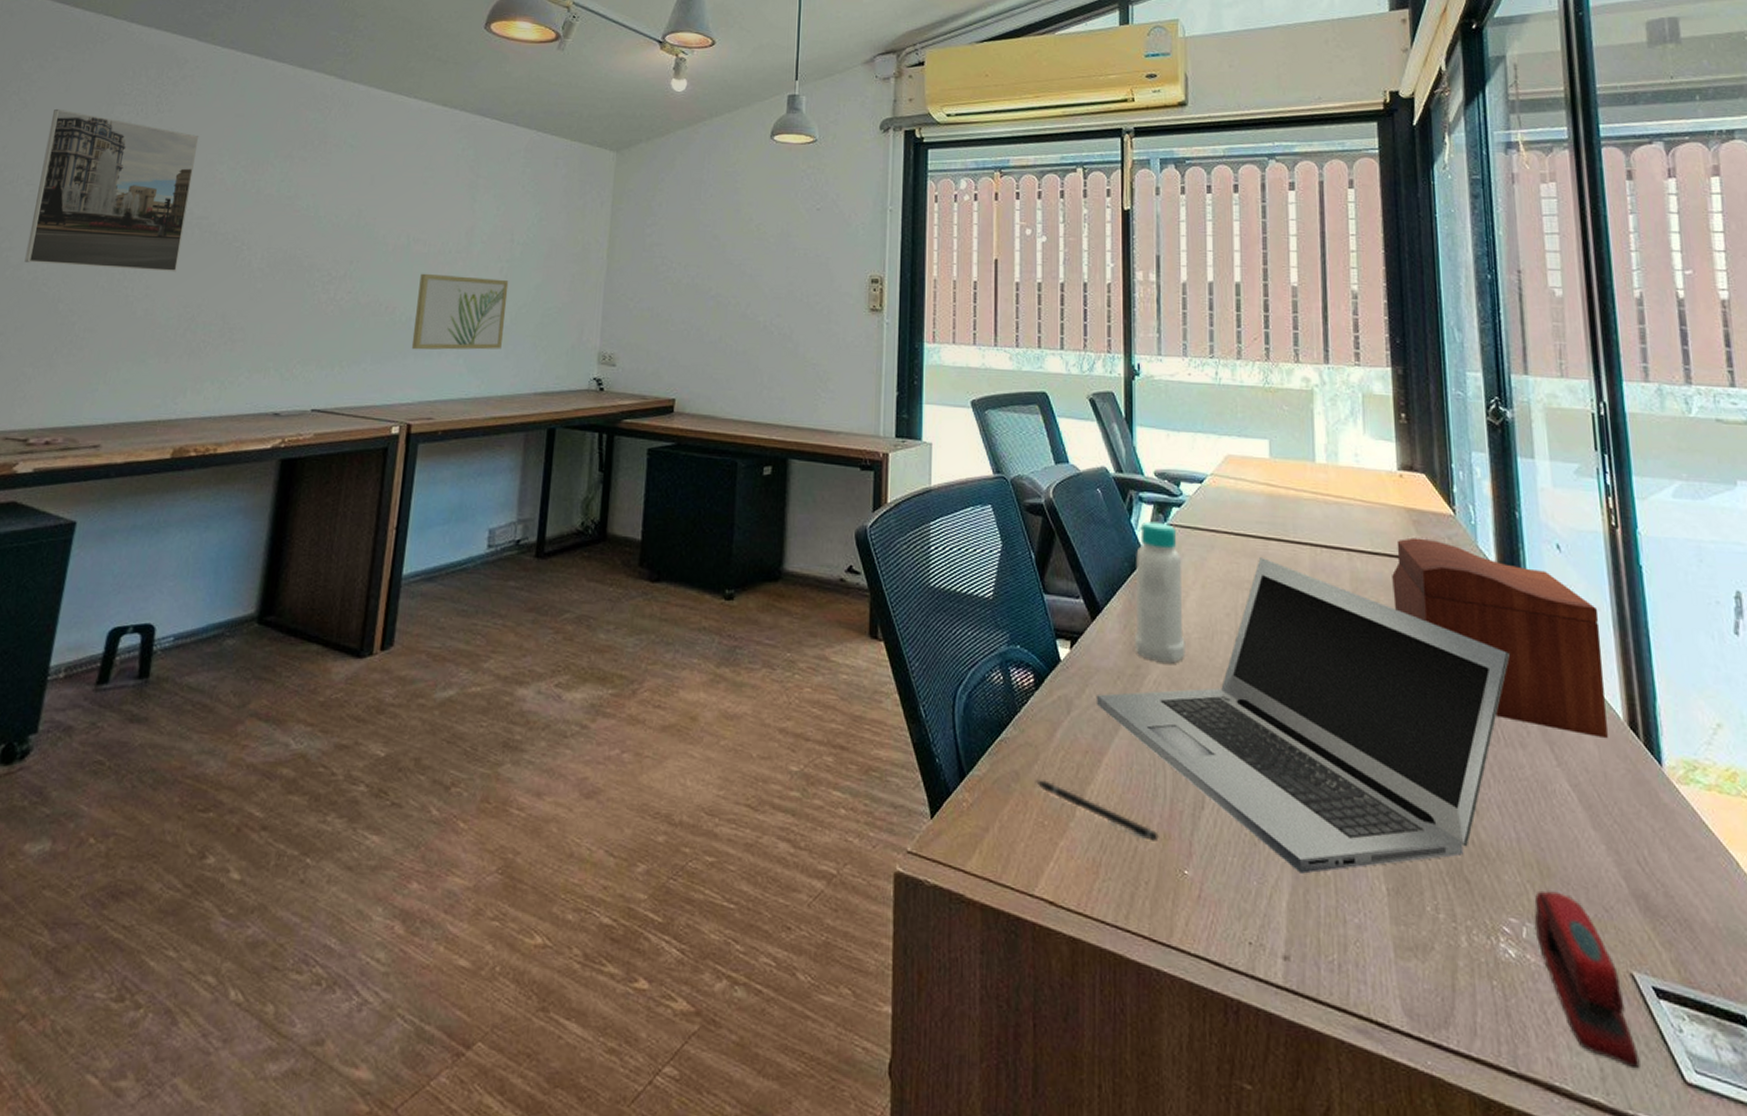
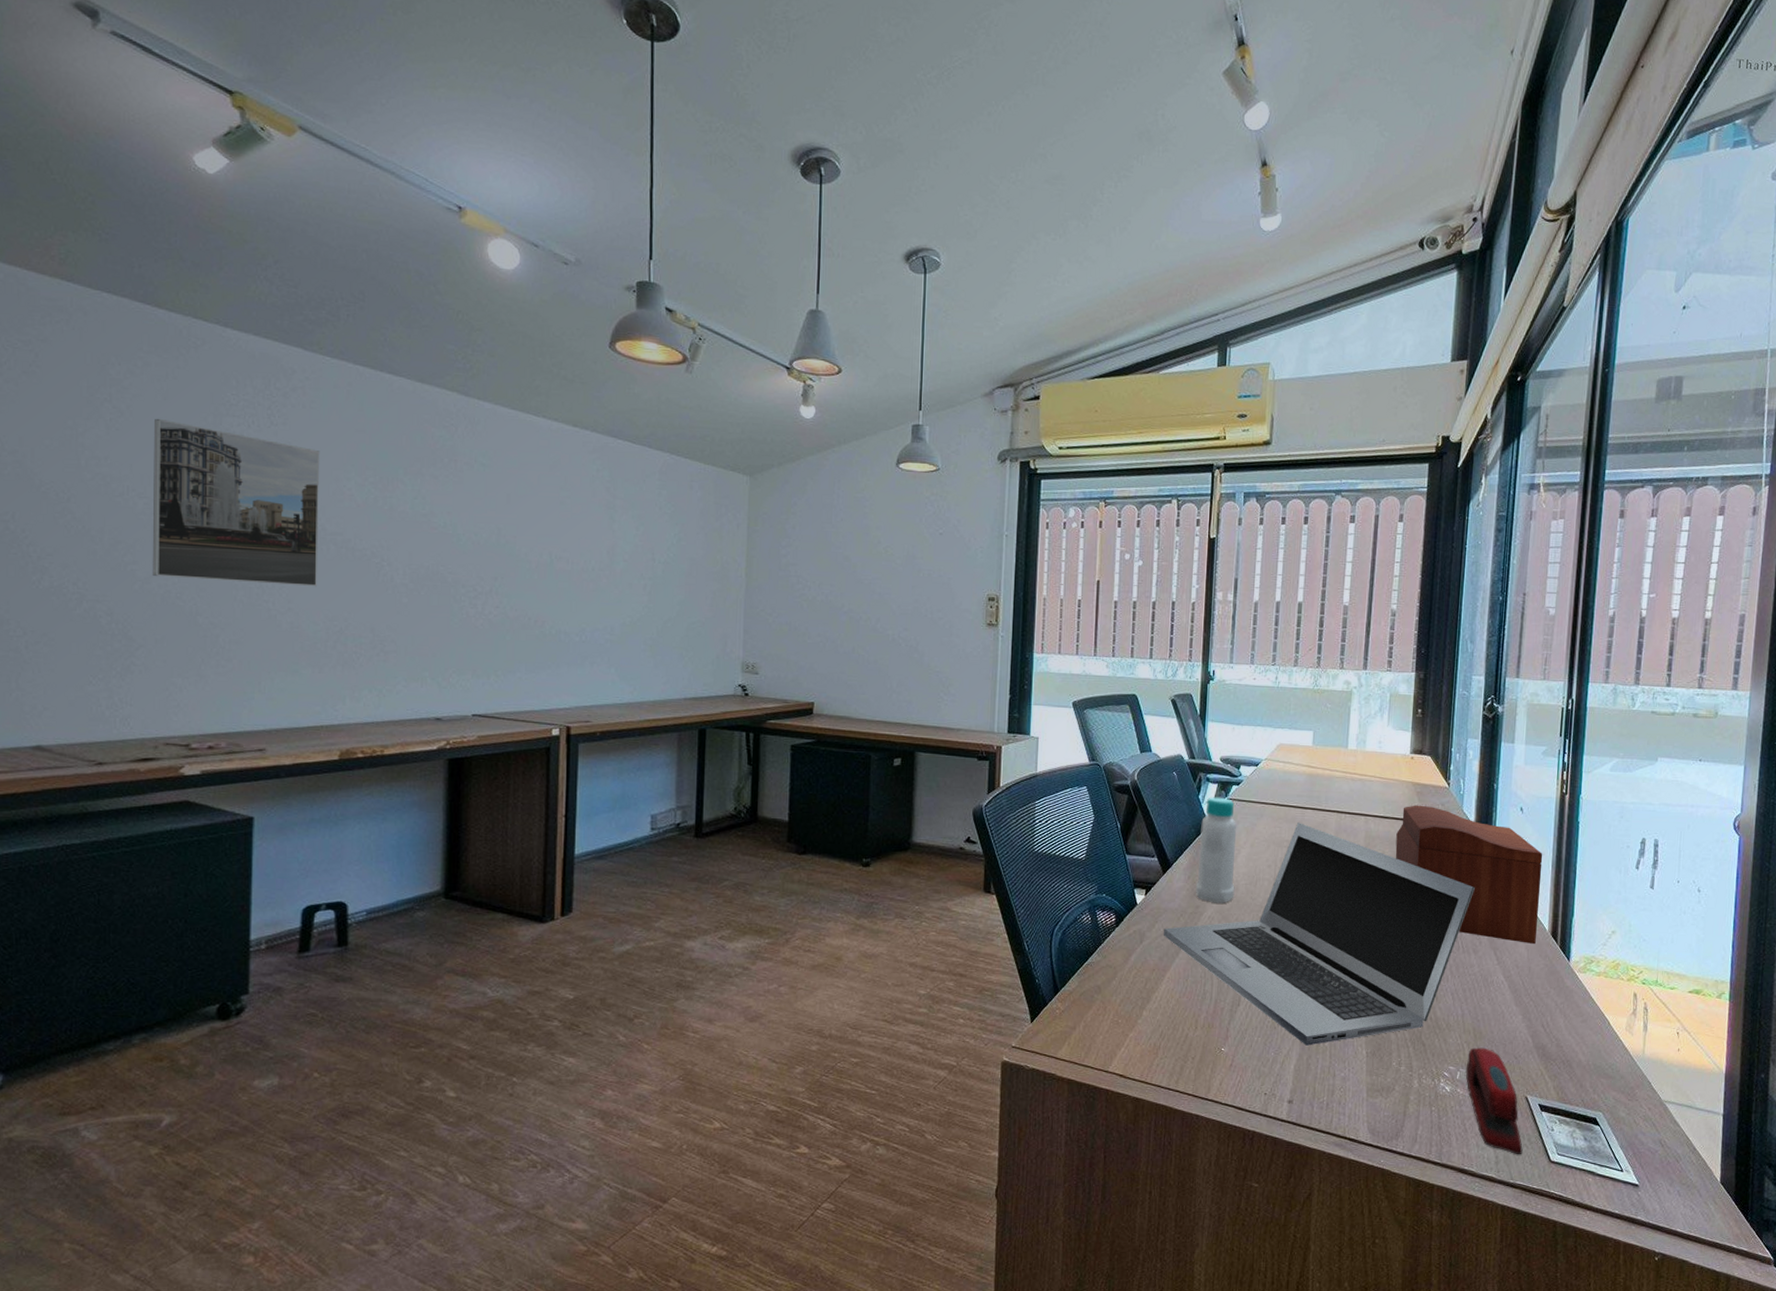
wall art: present [411,273,509,350] -> none [563,589,653,661]
pen: present [1034,779,1159,843] -> none [1112,991,1205,1031]

